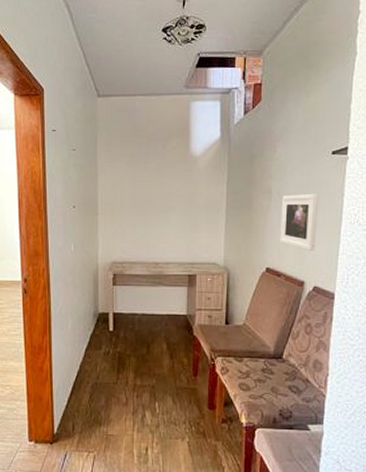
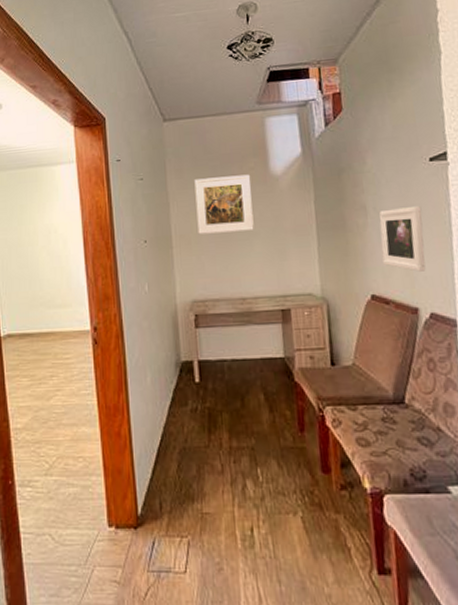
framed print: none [122,153,173,204] -> present [194,174,254,235]

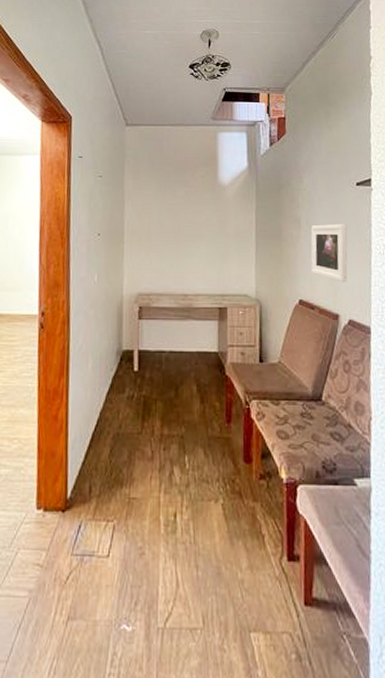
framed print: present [194,174,254,235] -> none [149,181,201,233]

